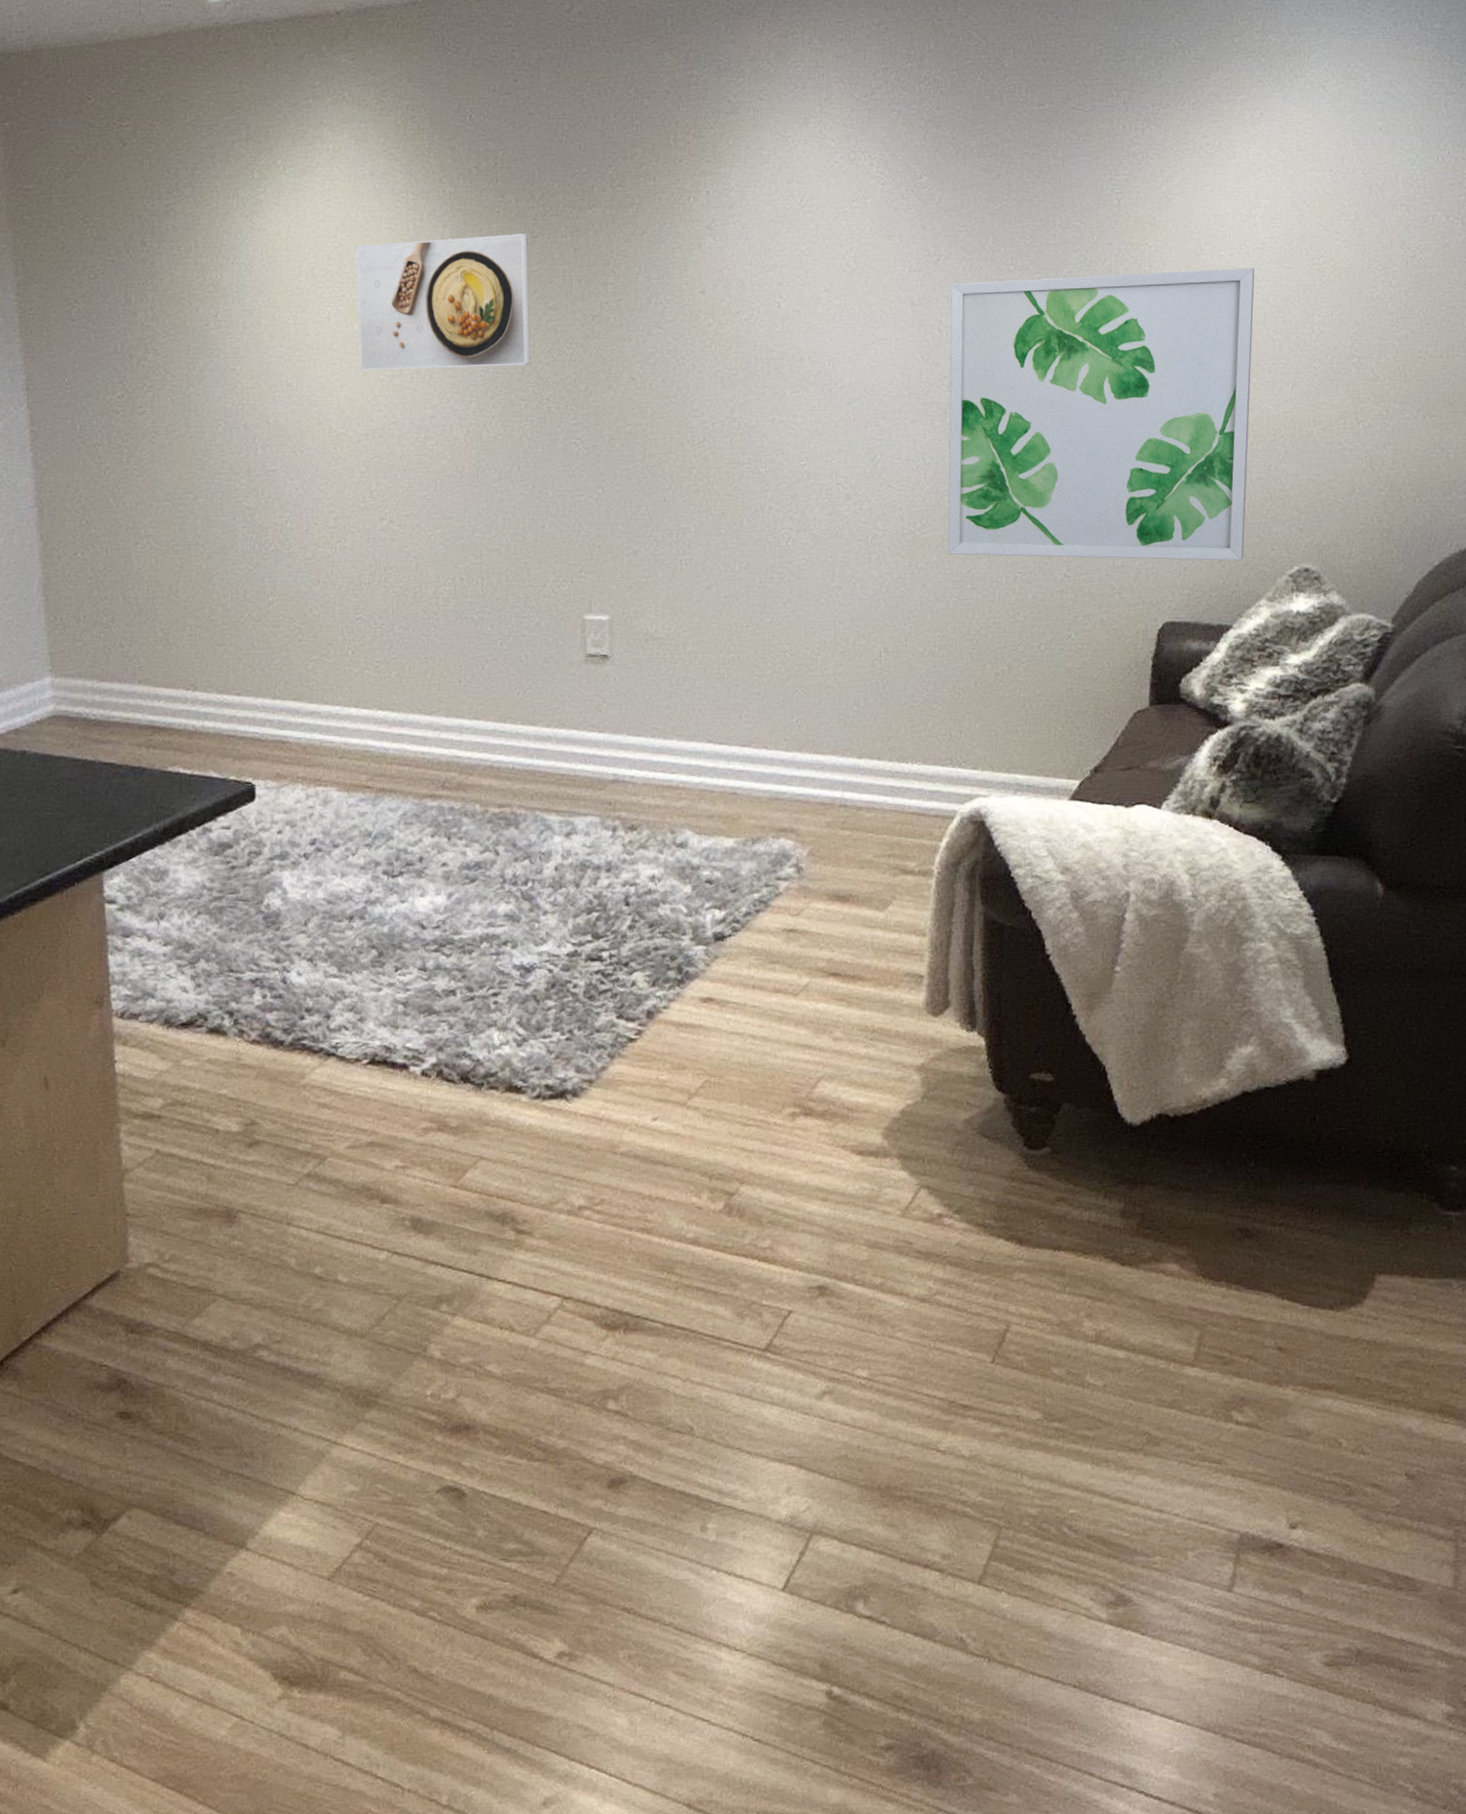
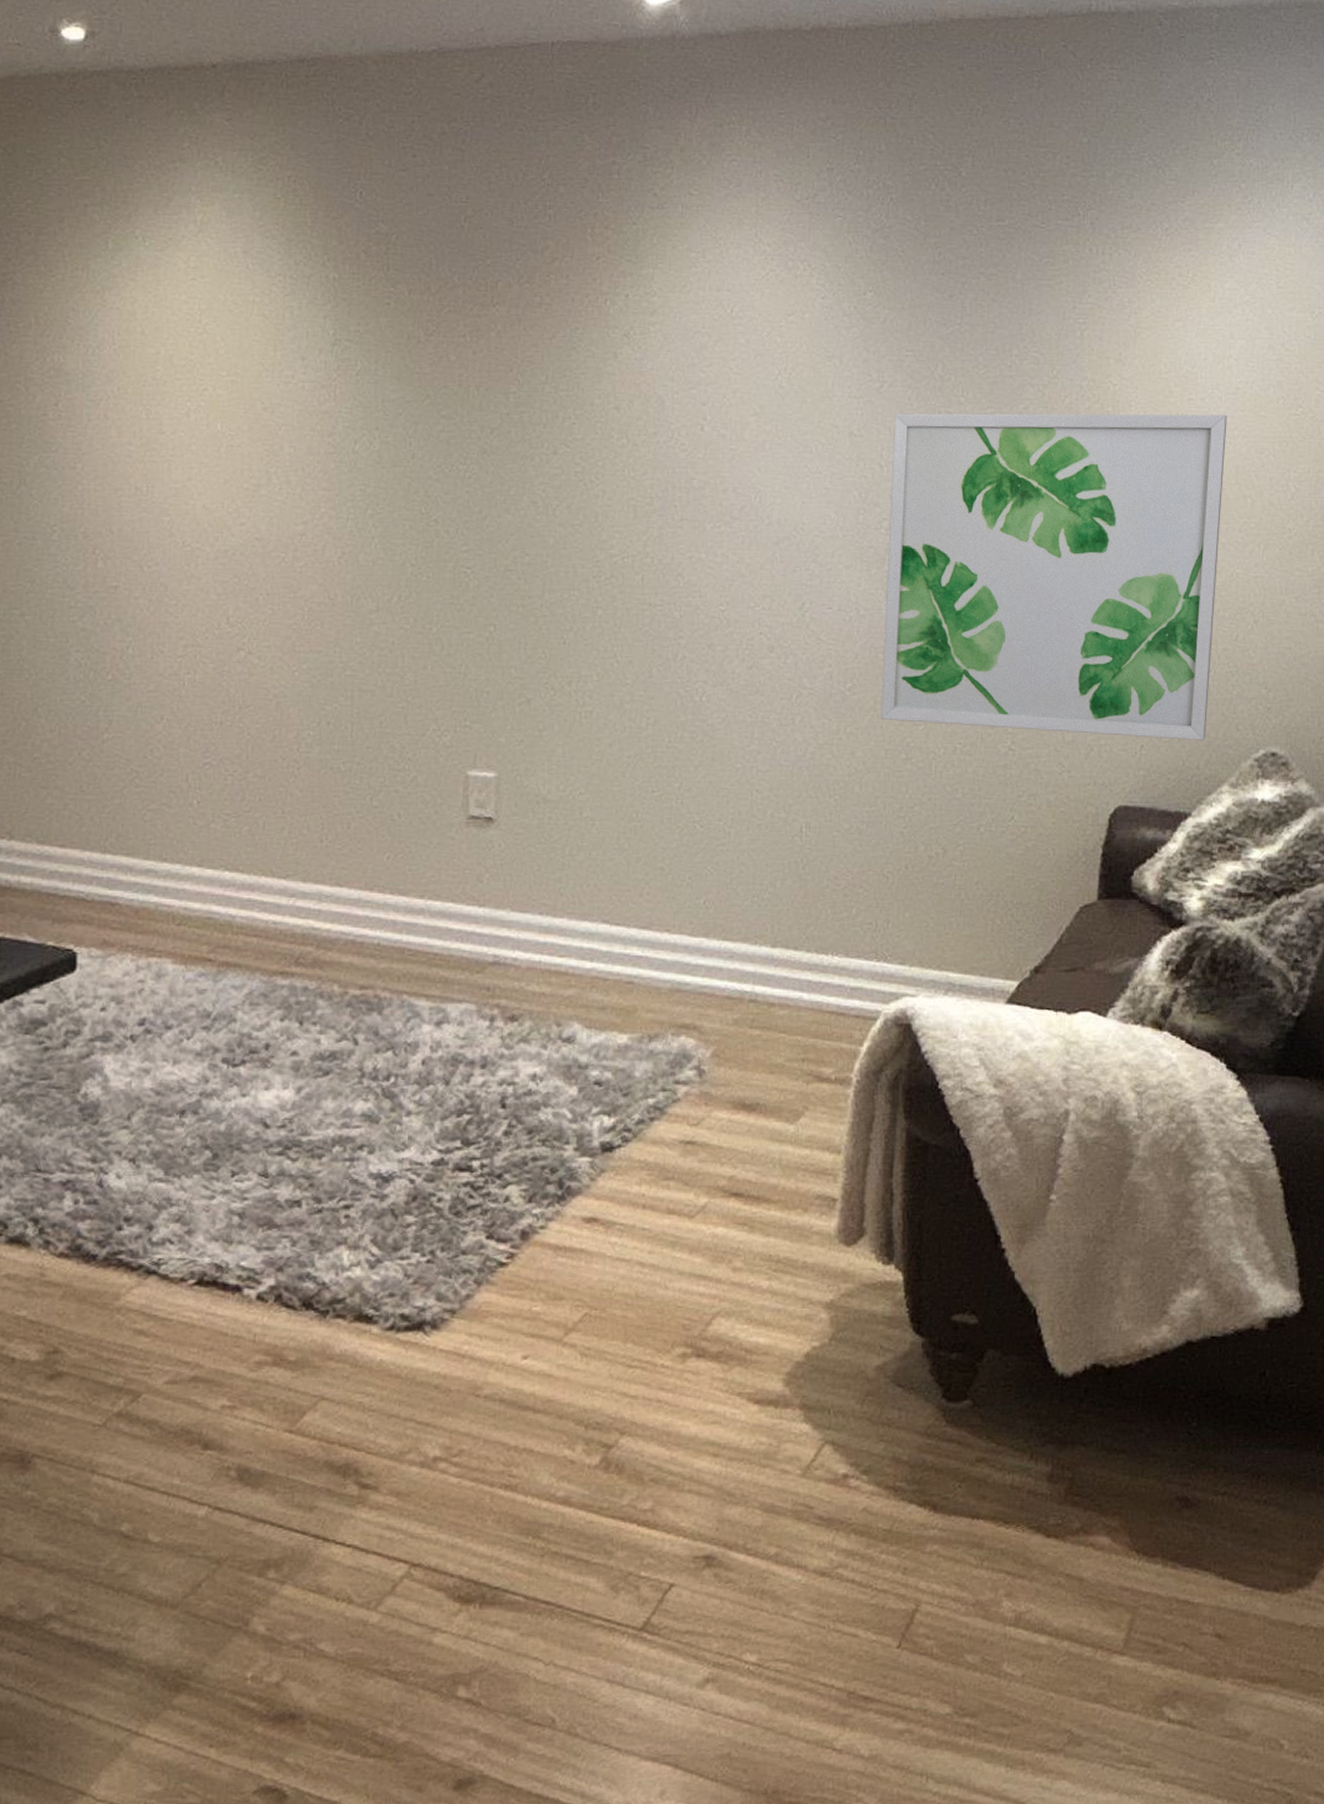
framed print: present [355,234,530,371] -> none [221,330,421,480]

